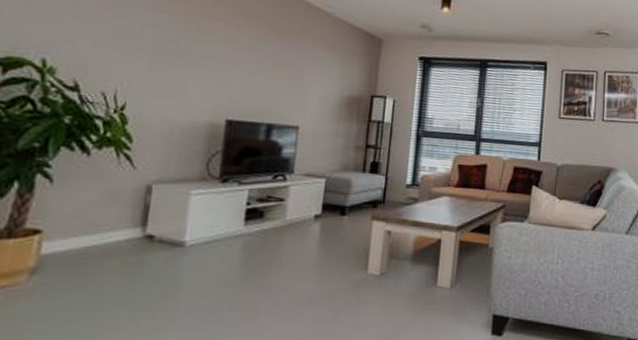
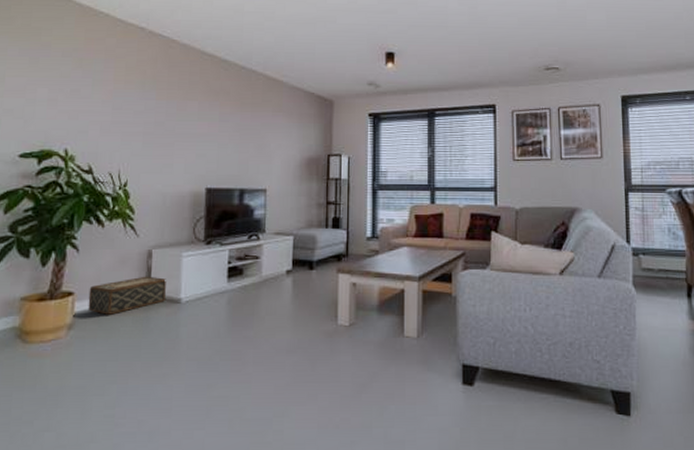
woven basket: none [60,214,168,258] -> present [88,276,166,315]

